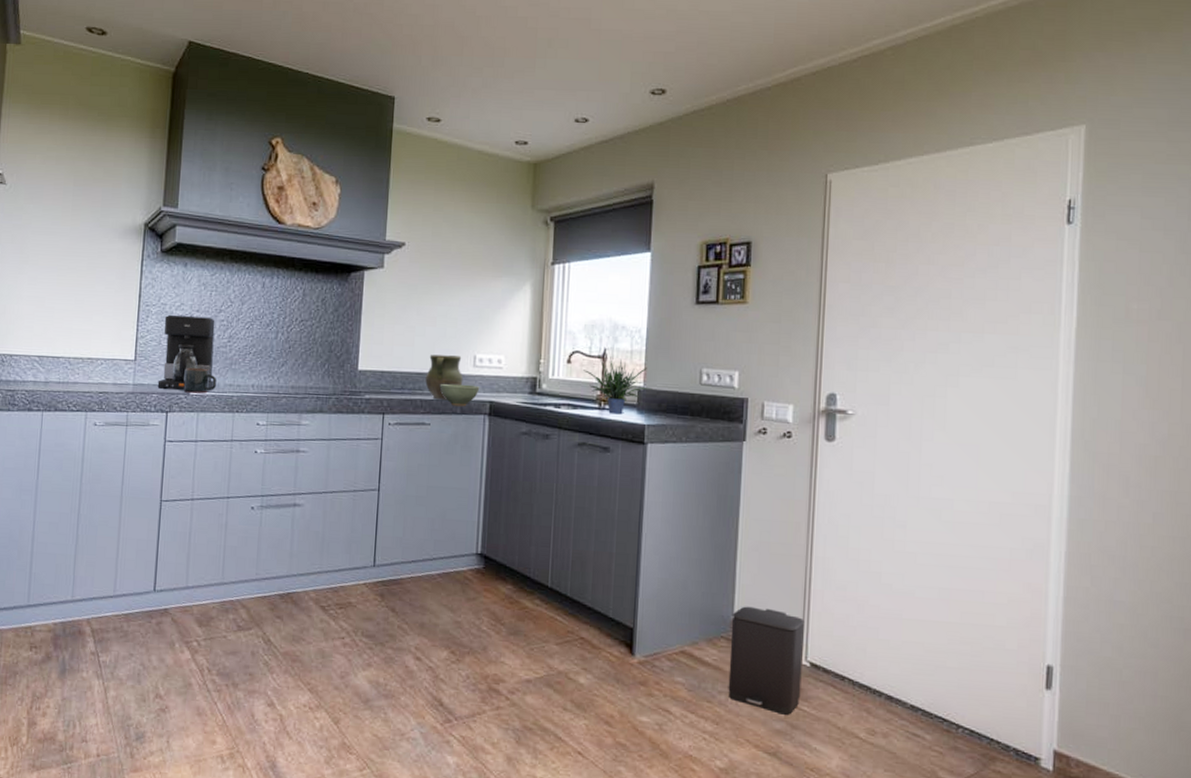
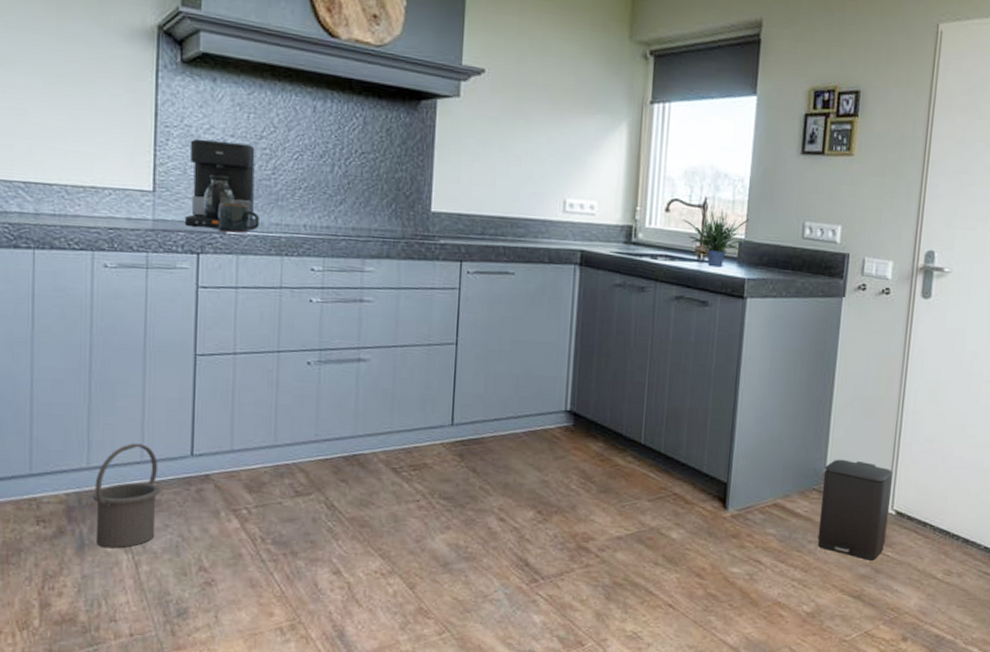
bucket: none [74,579,129,674] -> present [93,443,161,549]
ceramic jug: present [425,354,463,400] -> none [509,197,552,248]
bowl: present [439,383,480,407] -> none [525,229,570,256]

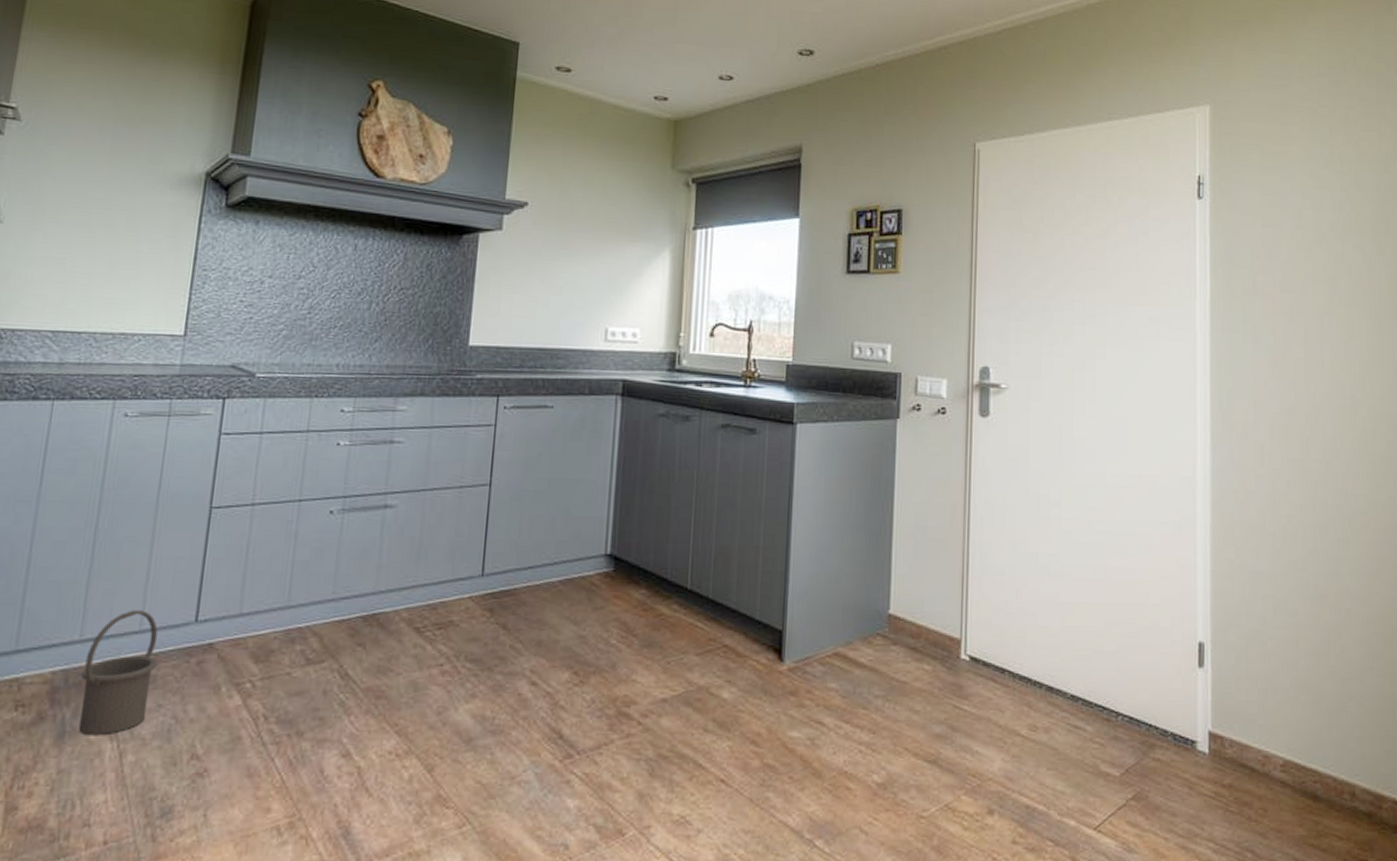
coffee maker: present [184,139,256,228] -> none [213,282,293,372]
mug: present [218,203,259,234] -> none [247,345,291,375]
potted plant: present [682,200,754,268] -> none [728,324,802,393]
pedal bin: present [817,459,893,560] -> none [885,598,963,716]

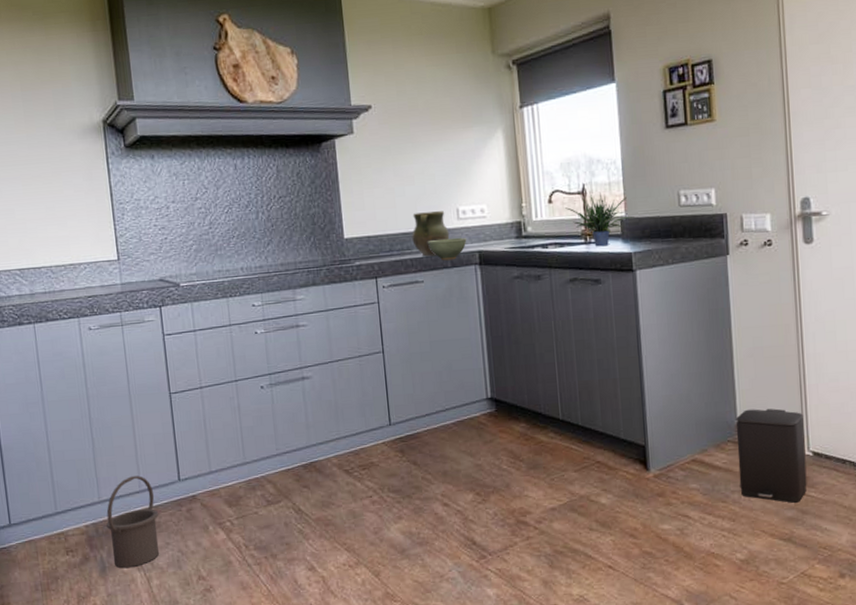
ceramic jug: none [548,328,593,379] -> present [412,211,450,257]
bowl: none [565,360,612,386] -> present [427,237,467,261]
potted plant: none [728,324,802,393] -> present [565,188,635,247]
pedal bin: none [885,598,963,716] -> present [735,408,807,503]

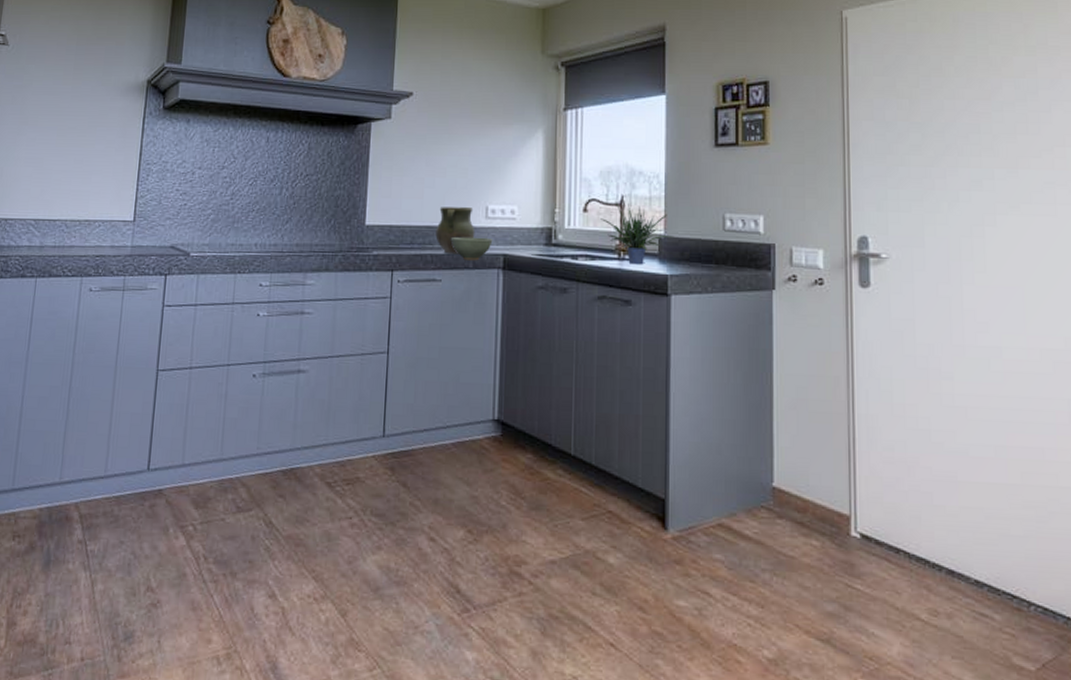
bucket: present [106,476,160,569] -> none [60,458,120,566]
pedal bin: present [735,408,807,503] -> none [771,471,852,595]

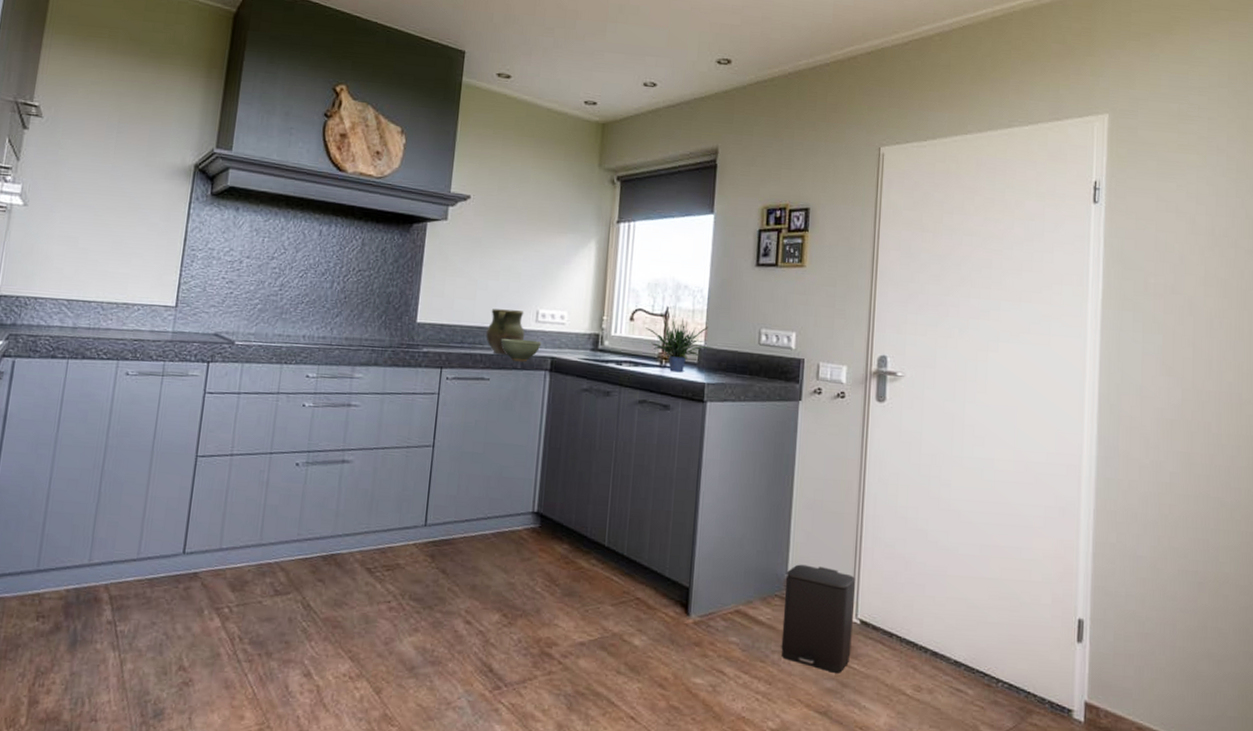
pedal bin: none [771,471,852,595] -> present [781,564,855,673]

